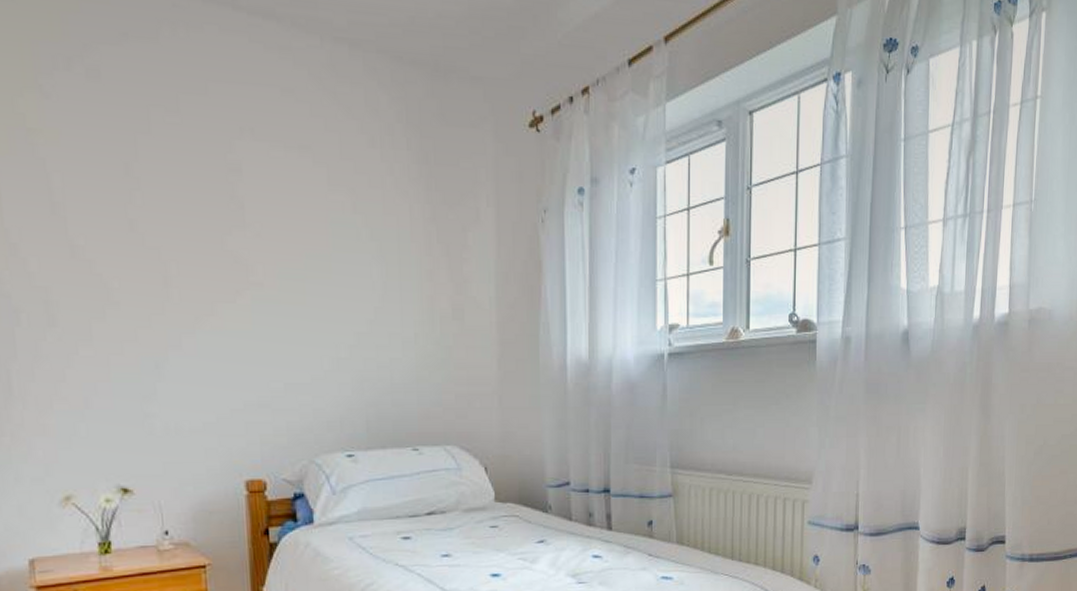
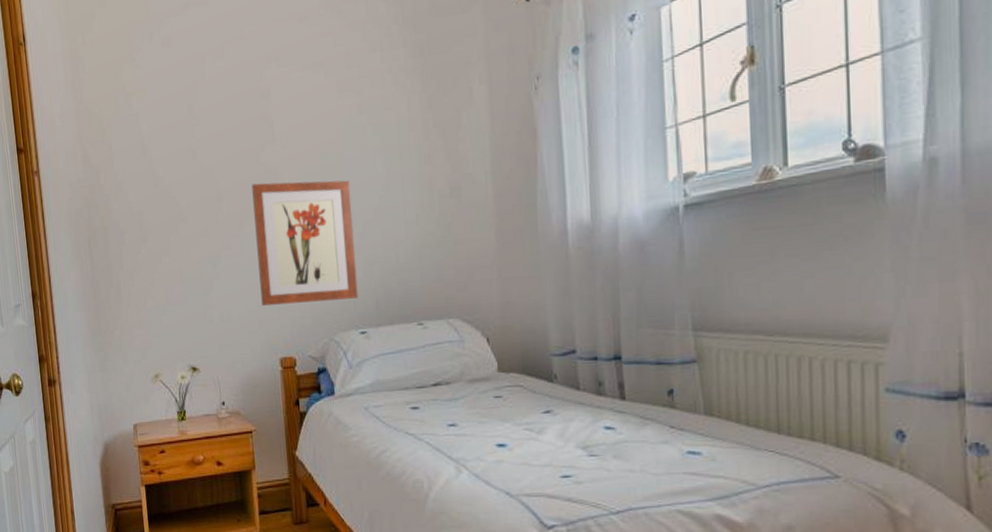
wall art: none [213,273,346,418] -> present [252,180,359,306]

